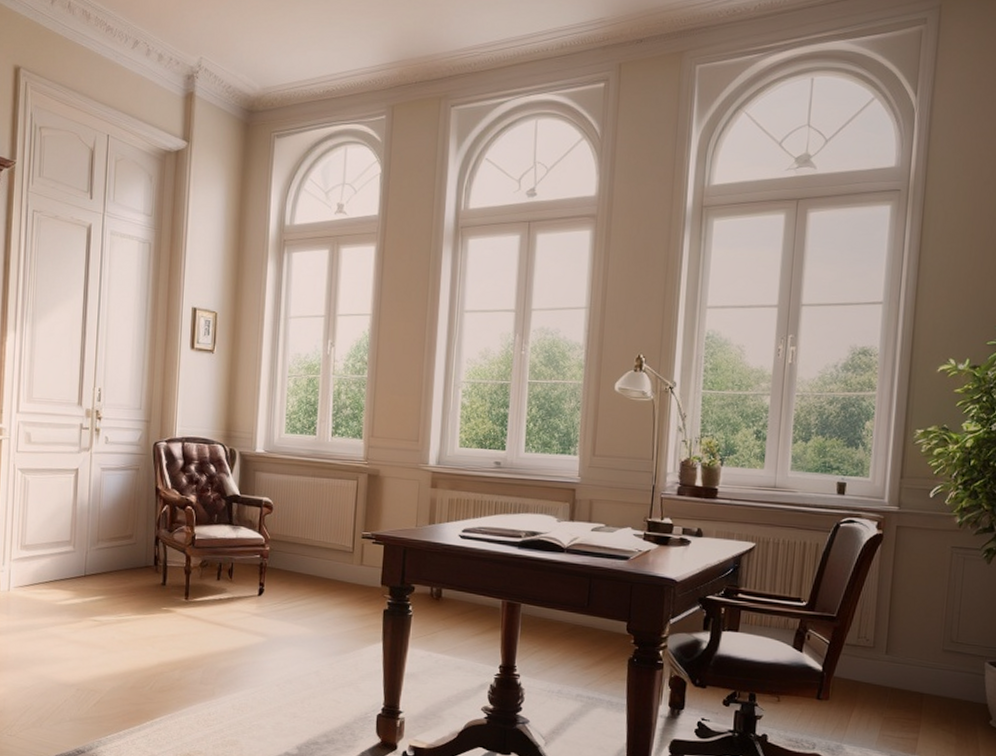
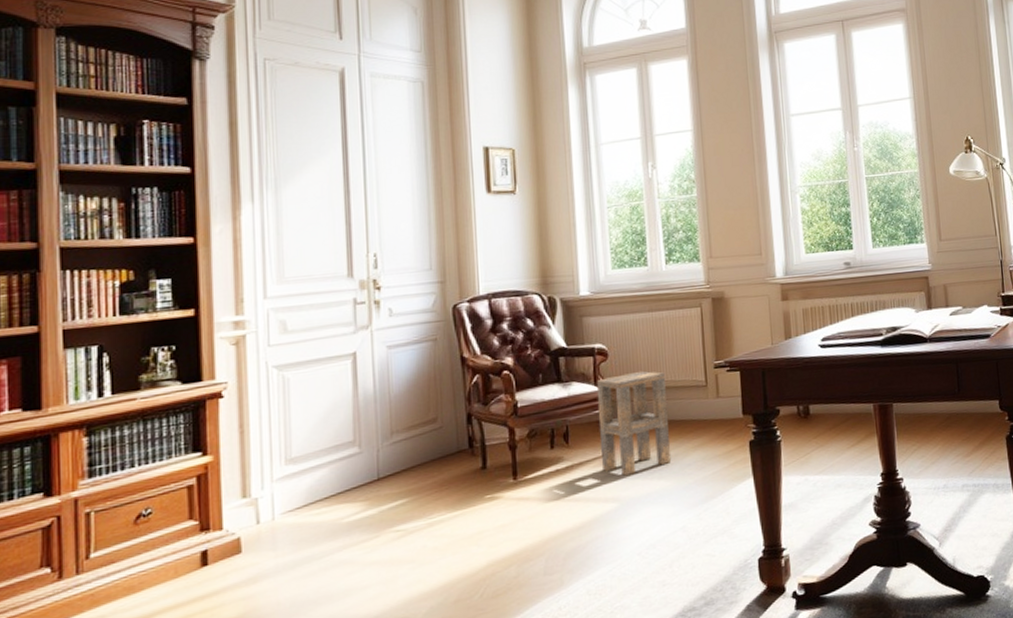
side table: none [257,528,318,617] -> present [596,371,672,476]

